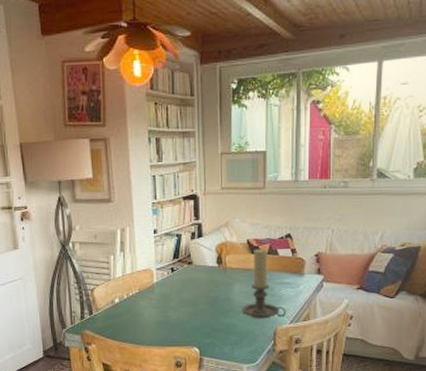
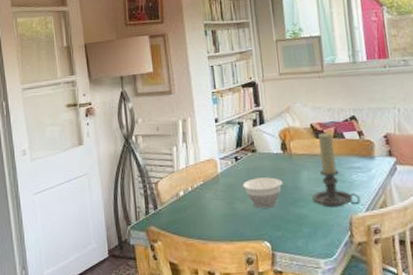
bowl: none [177,289,216,317] -> present [243,177,283,208]

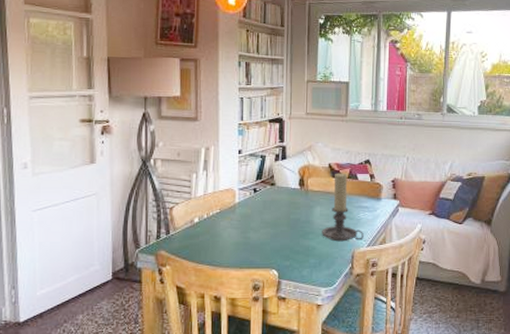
bowl: present [243,177,283,208] -> none [258,210,297,239]

